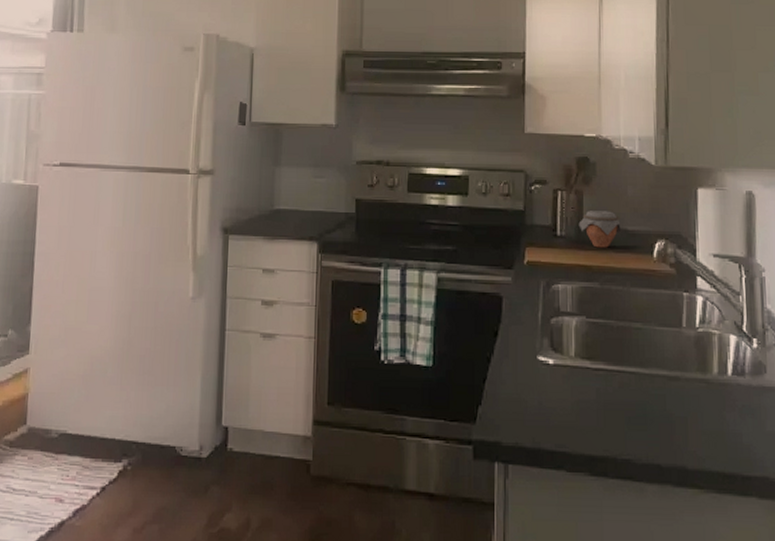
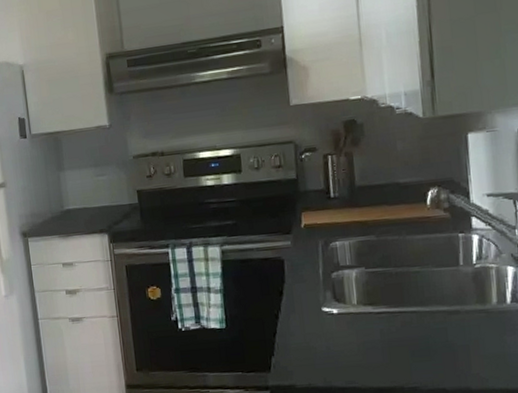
jar: present [578,209,622,248] -> none [351,167,394,204]

